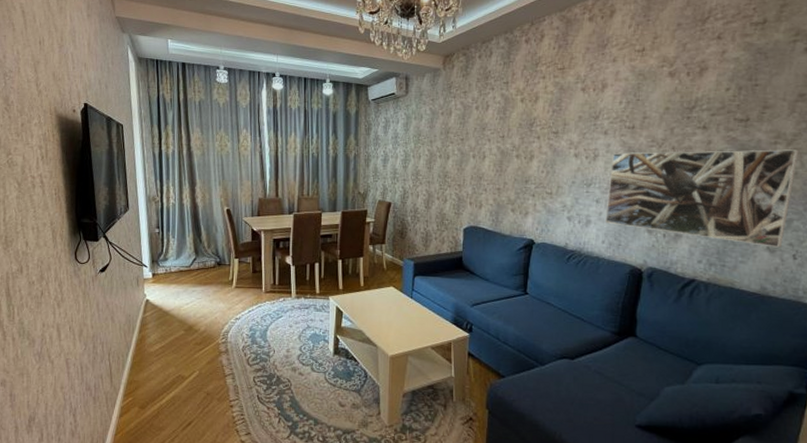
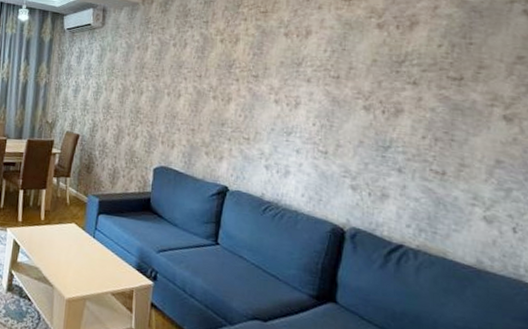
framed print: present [606,149,799,248] -> none [306,102,518,219]

